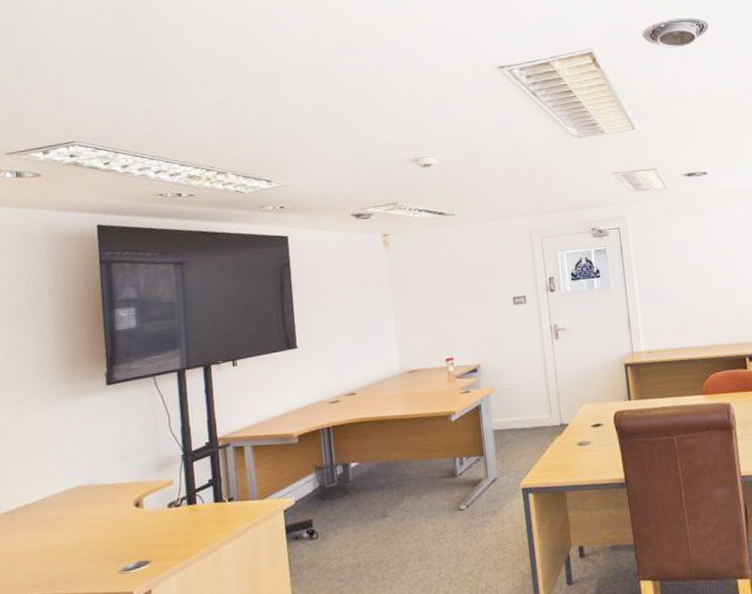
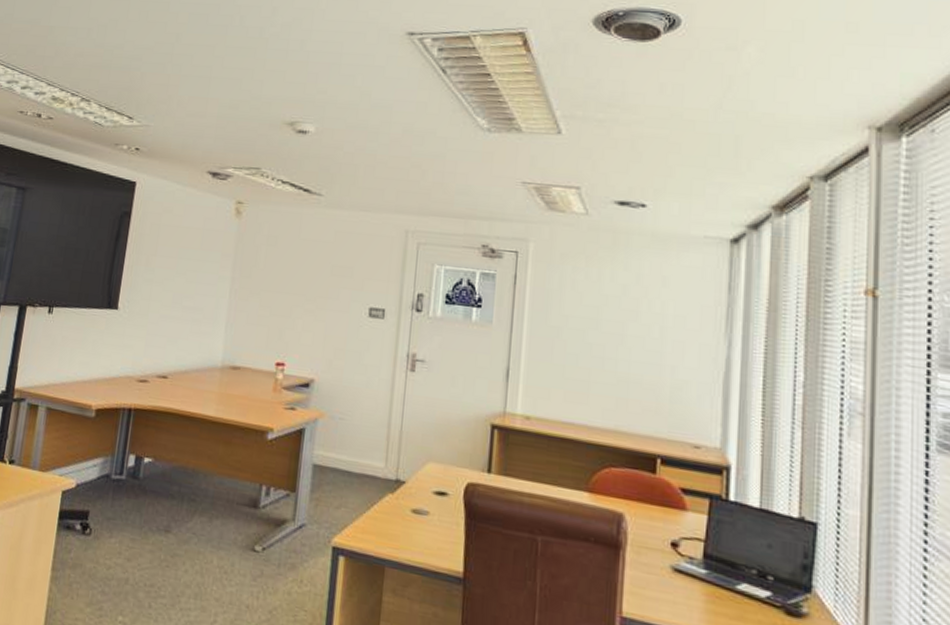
wastebasket: present [313,460,350,500] -> none [103,446,144,495]

